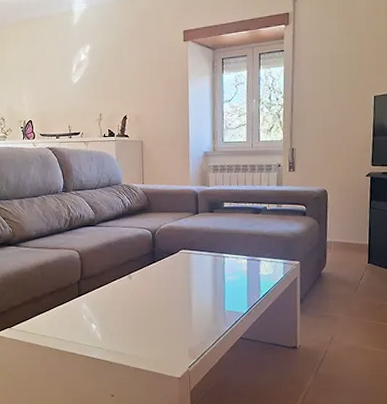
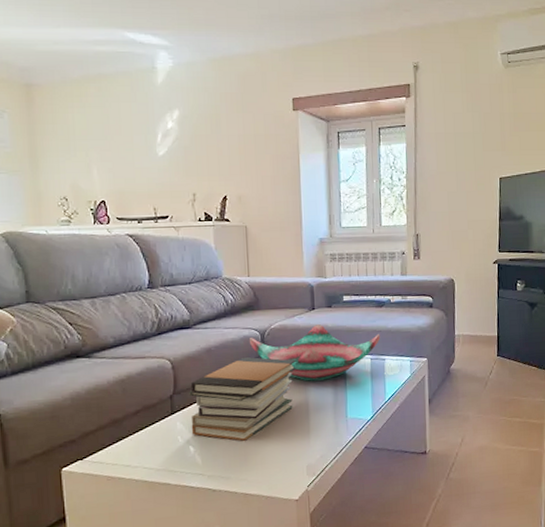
book stack: none [93,252,181,323] -> present [189,356,296,441]
decorative bowl: none [143,227,257,276] -> present [250,324,381,381]

